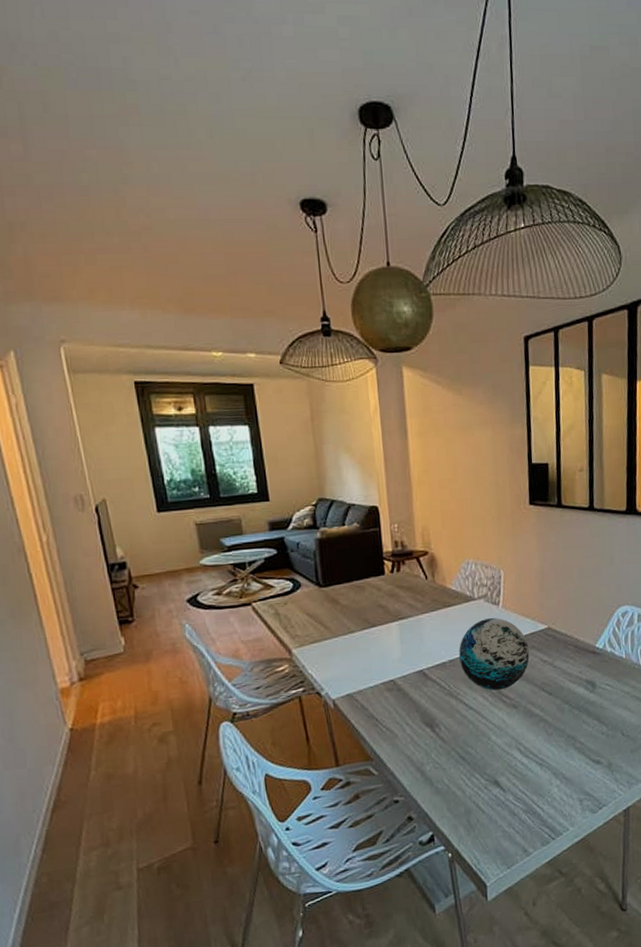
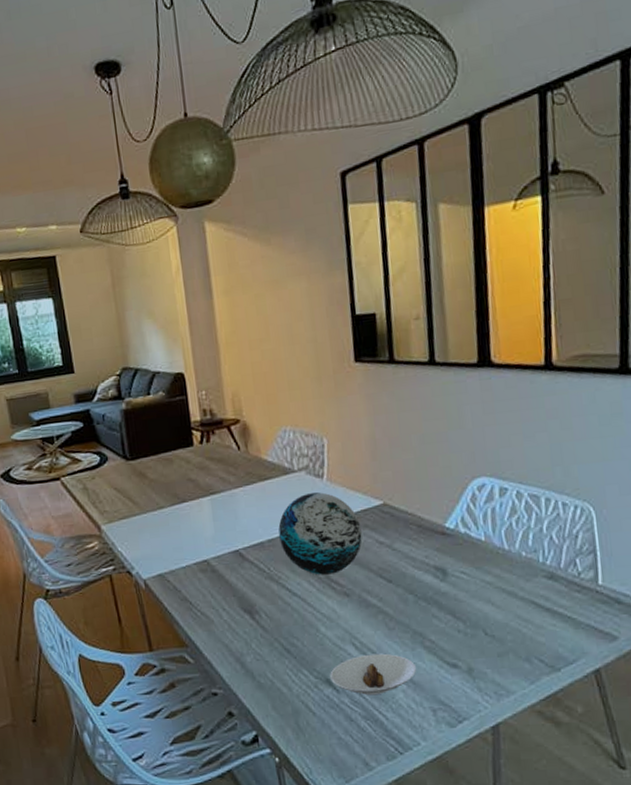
saucer: none [498,755,569,792] -> present [330,653,417,696]

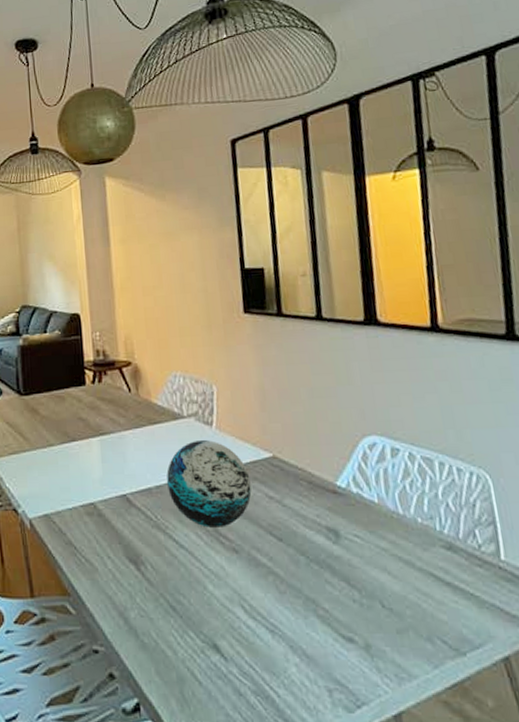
saucer: present [330,653,417,696] -> none [217,619,310,668]

